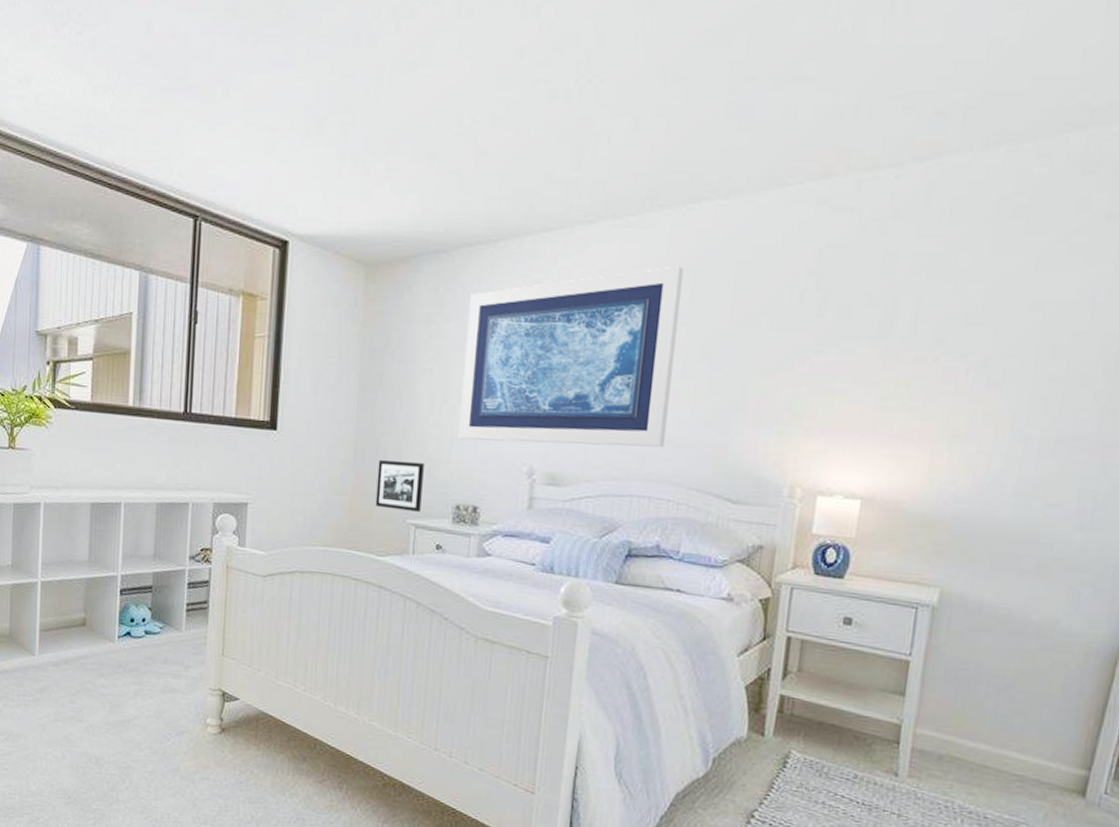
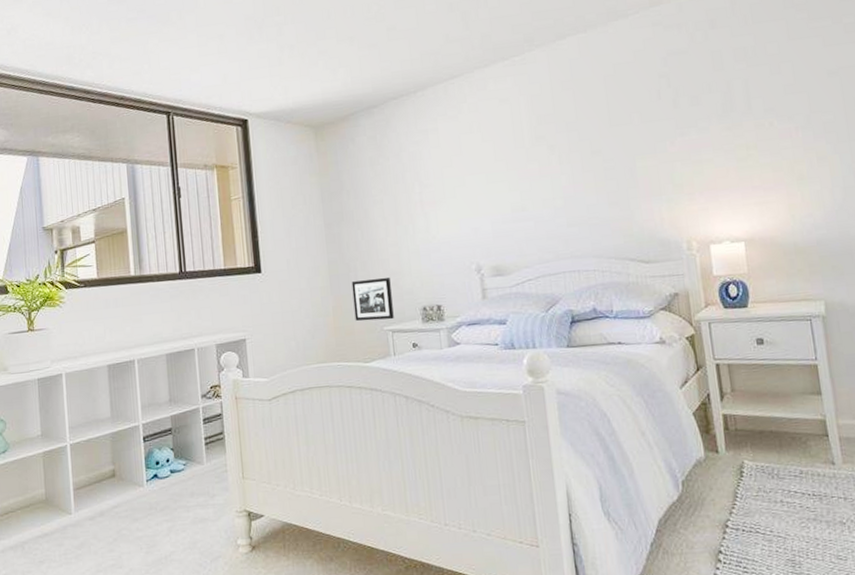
wall art: present [457,265,683,448] -> none [403,87,581,253]

